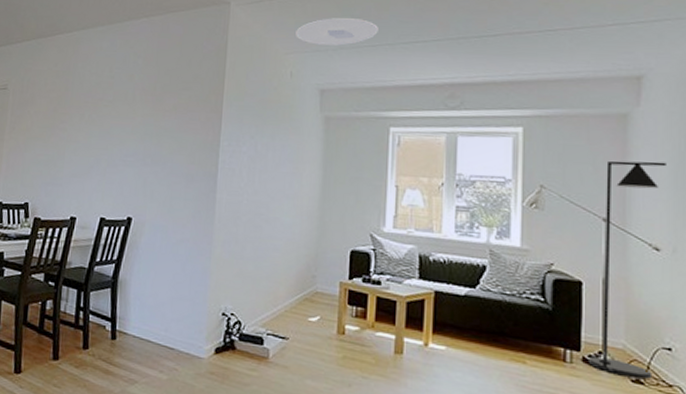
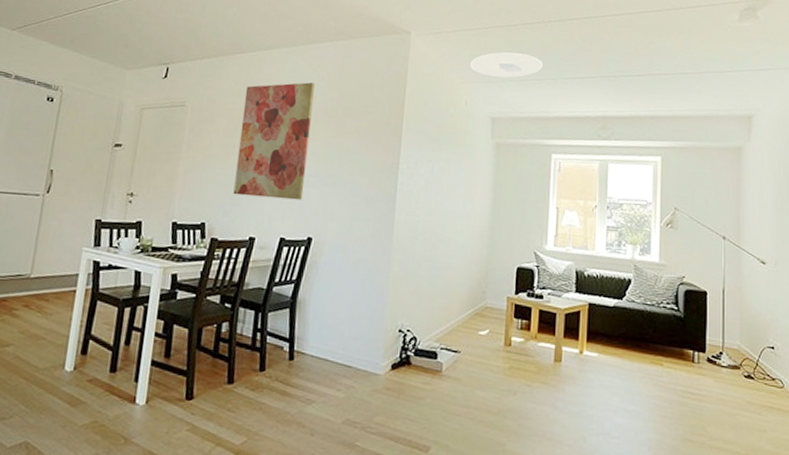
wall art: none [54,60,132,180] -> present [233,82,315,200]
floor lamp: present [587,161,666,379] -> none [711,187,770,374]

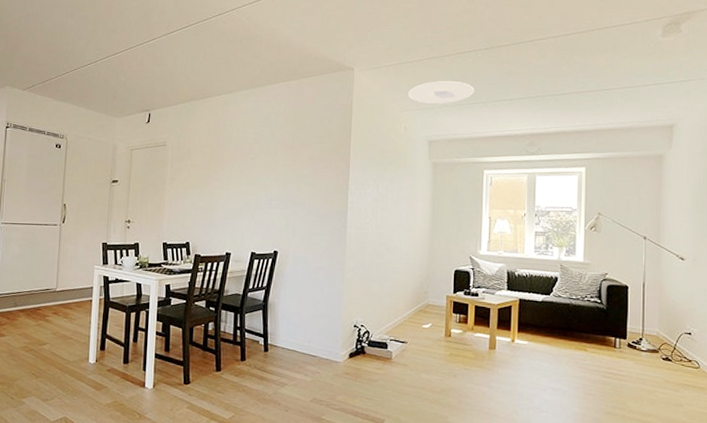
wall art: present [233,82,315,200] -> none [210,119,273,220]

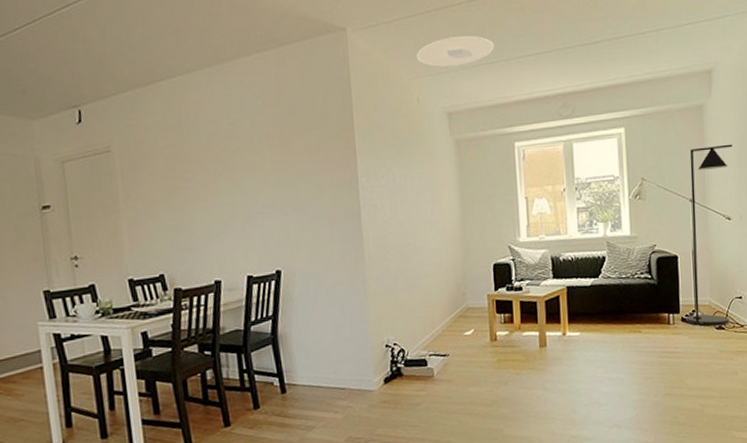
floor lamp: none [631,191,690,357] -> present [685,144,732,326]

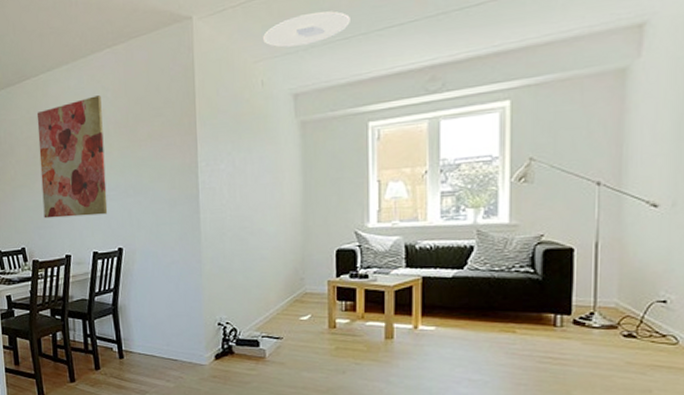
wall art: none [174,103,263,240] -> present [36,95,108,219]
floor lamp: present [685,144,732,326] -> none [578,114,669,332]

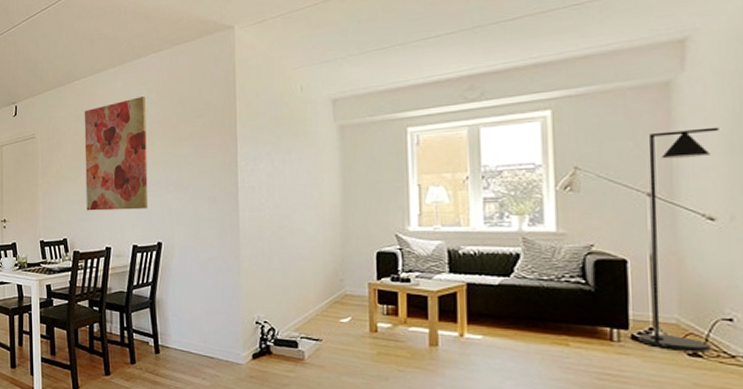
ceiling light: present [263,11,350,48] -> none [302,23,387,56]
floor lamp: none [578,114,669,332] -> present [637,127,719,351]

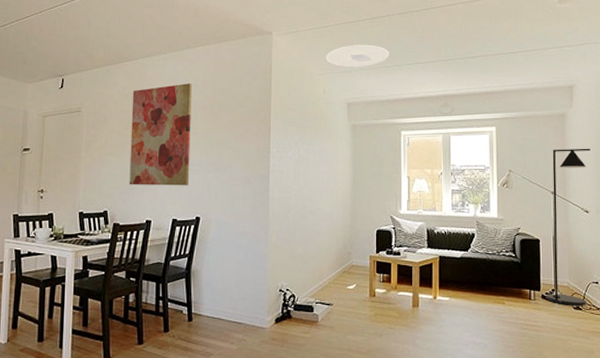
ceiling light: none [302,23,387,56] -> present [326,45,389,67]

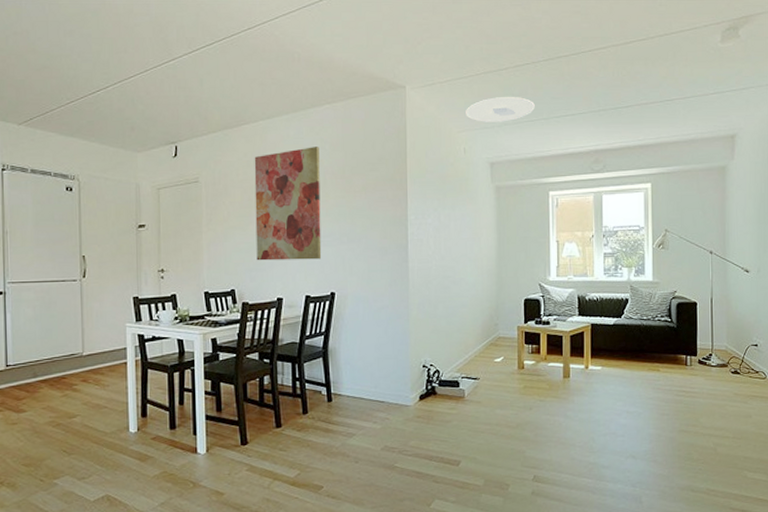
floor lamp: present [545,148,591,305] -> none [702,203,753,370]

